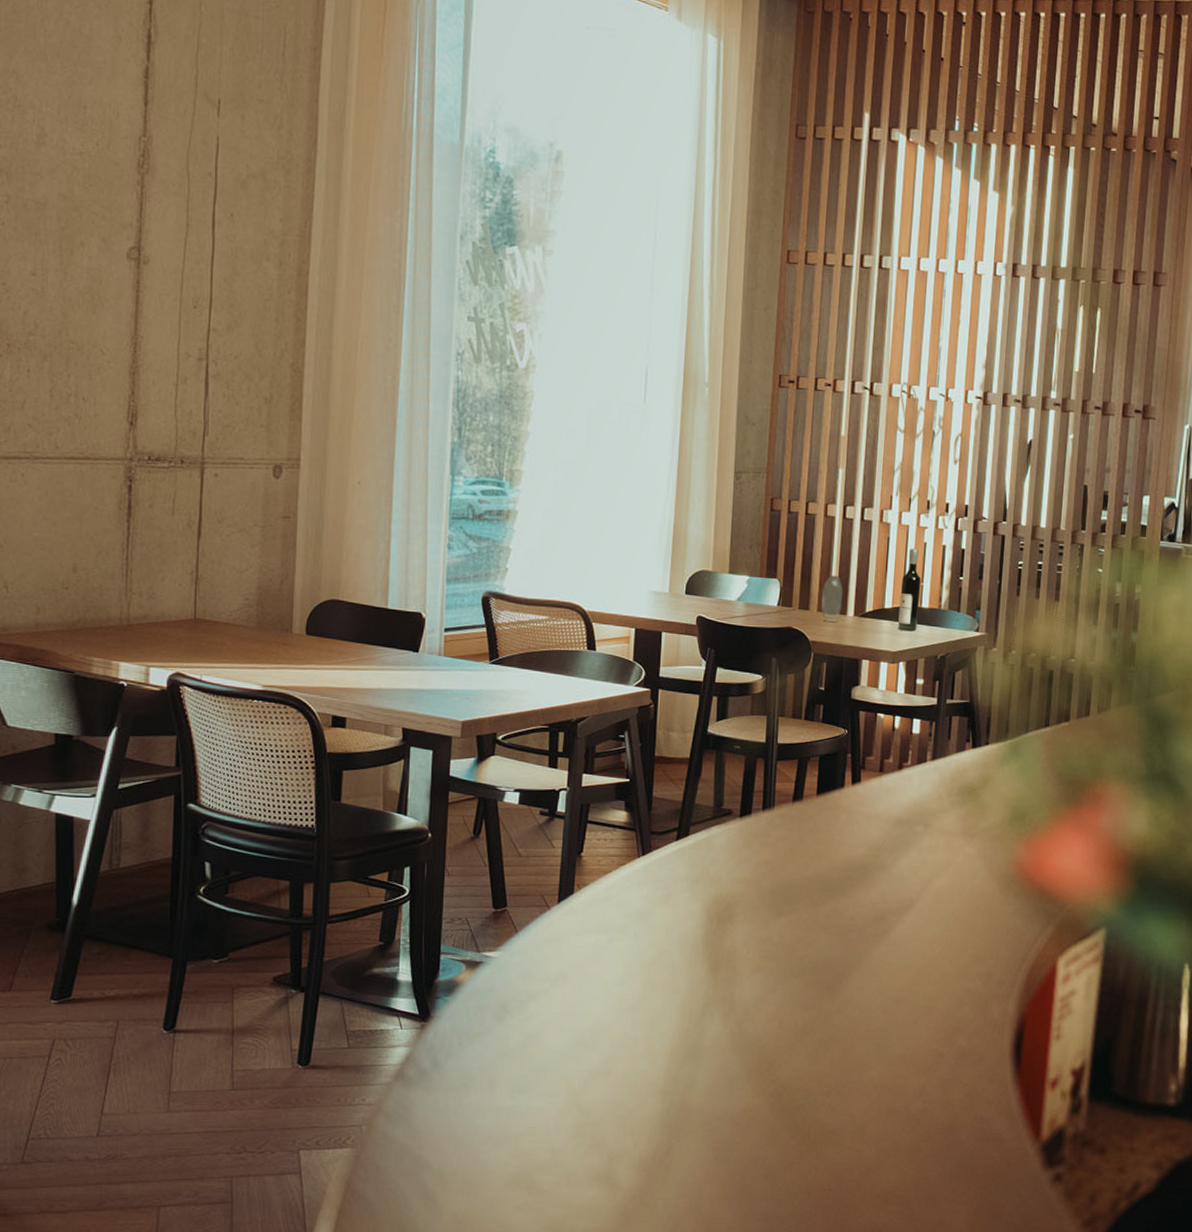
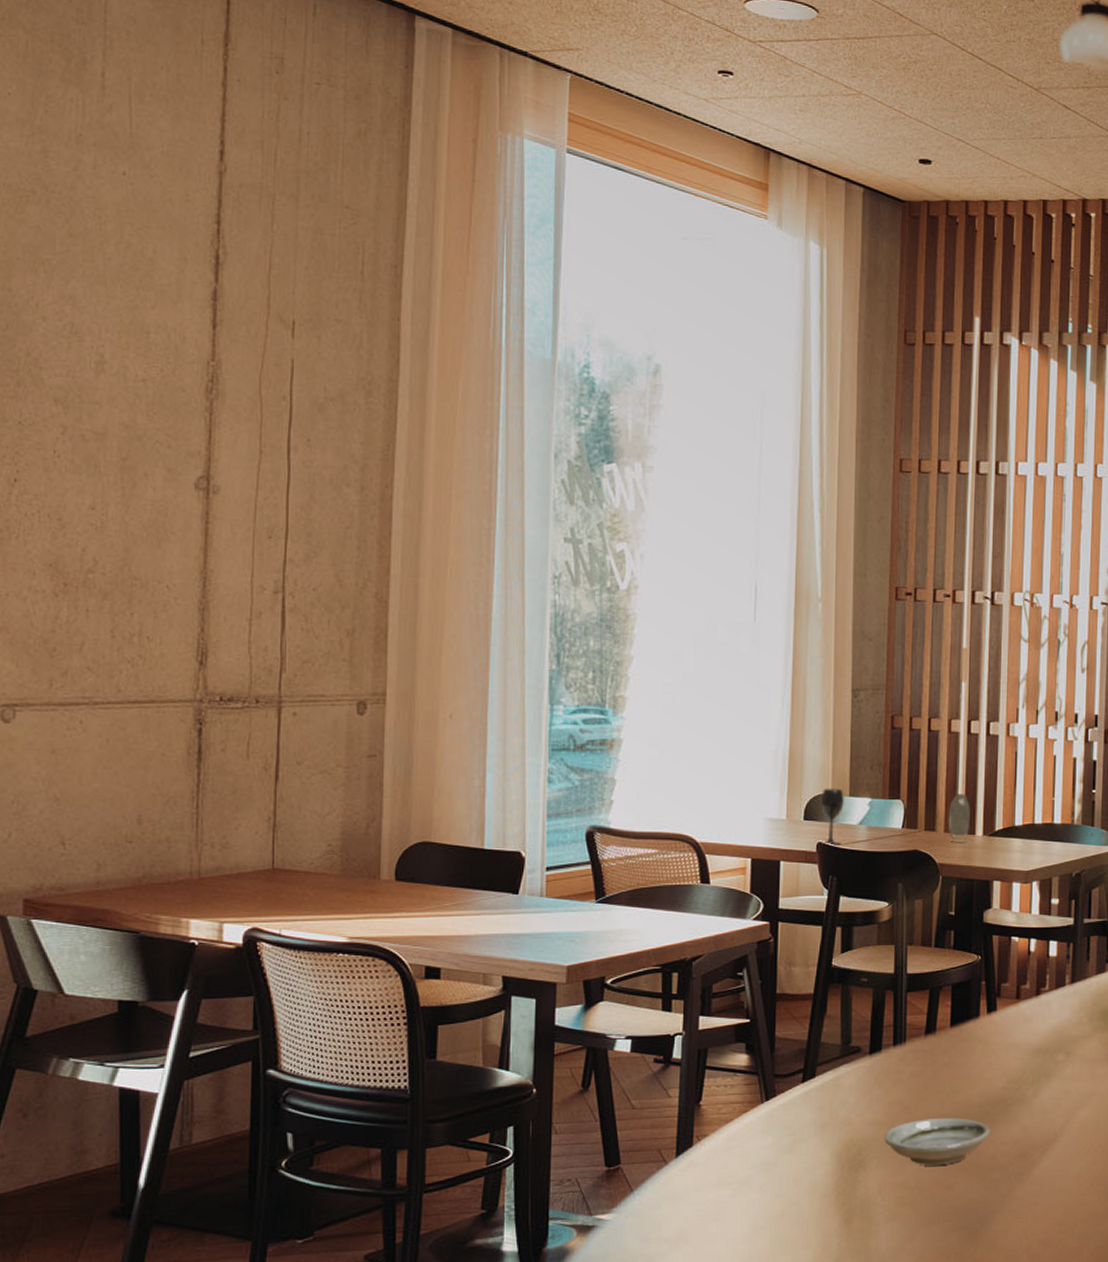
wine glass: none [701,565,724,619] -> present [820,788,844,844]
saucer: none [750,880,851,924] -> present [884,1118,990,1166]
bottle: present [898,548,921,632] -> none [1030,762,1052,849]

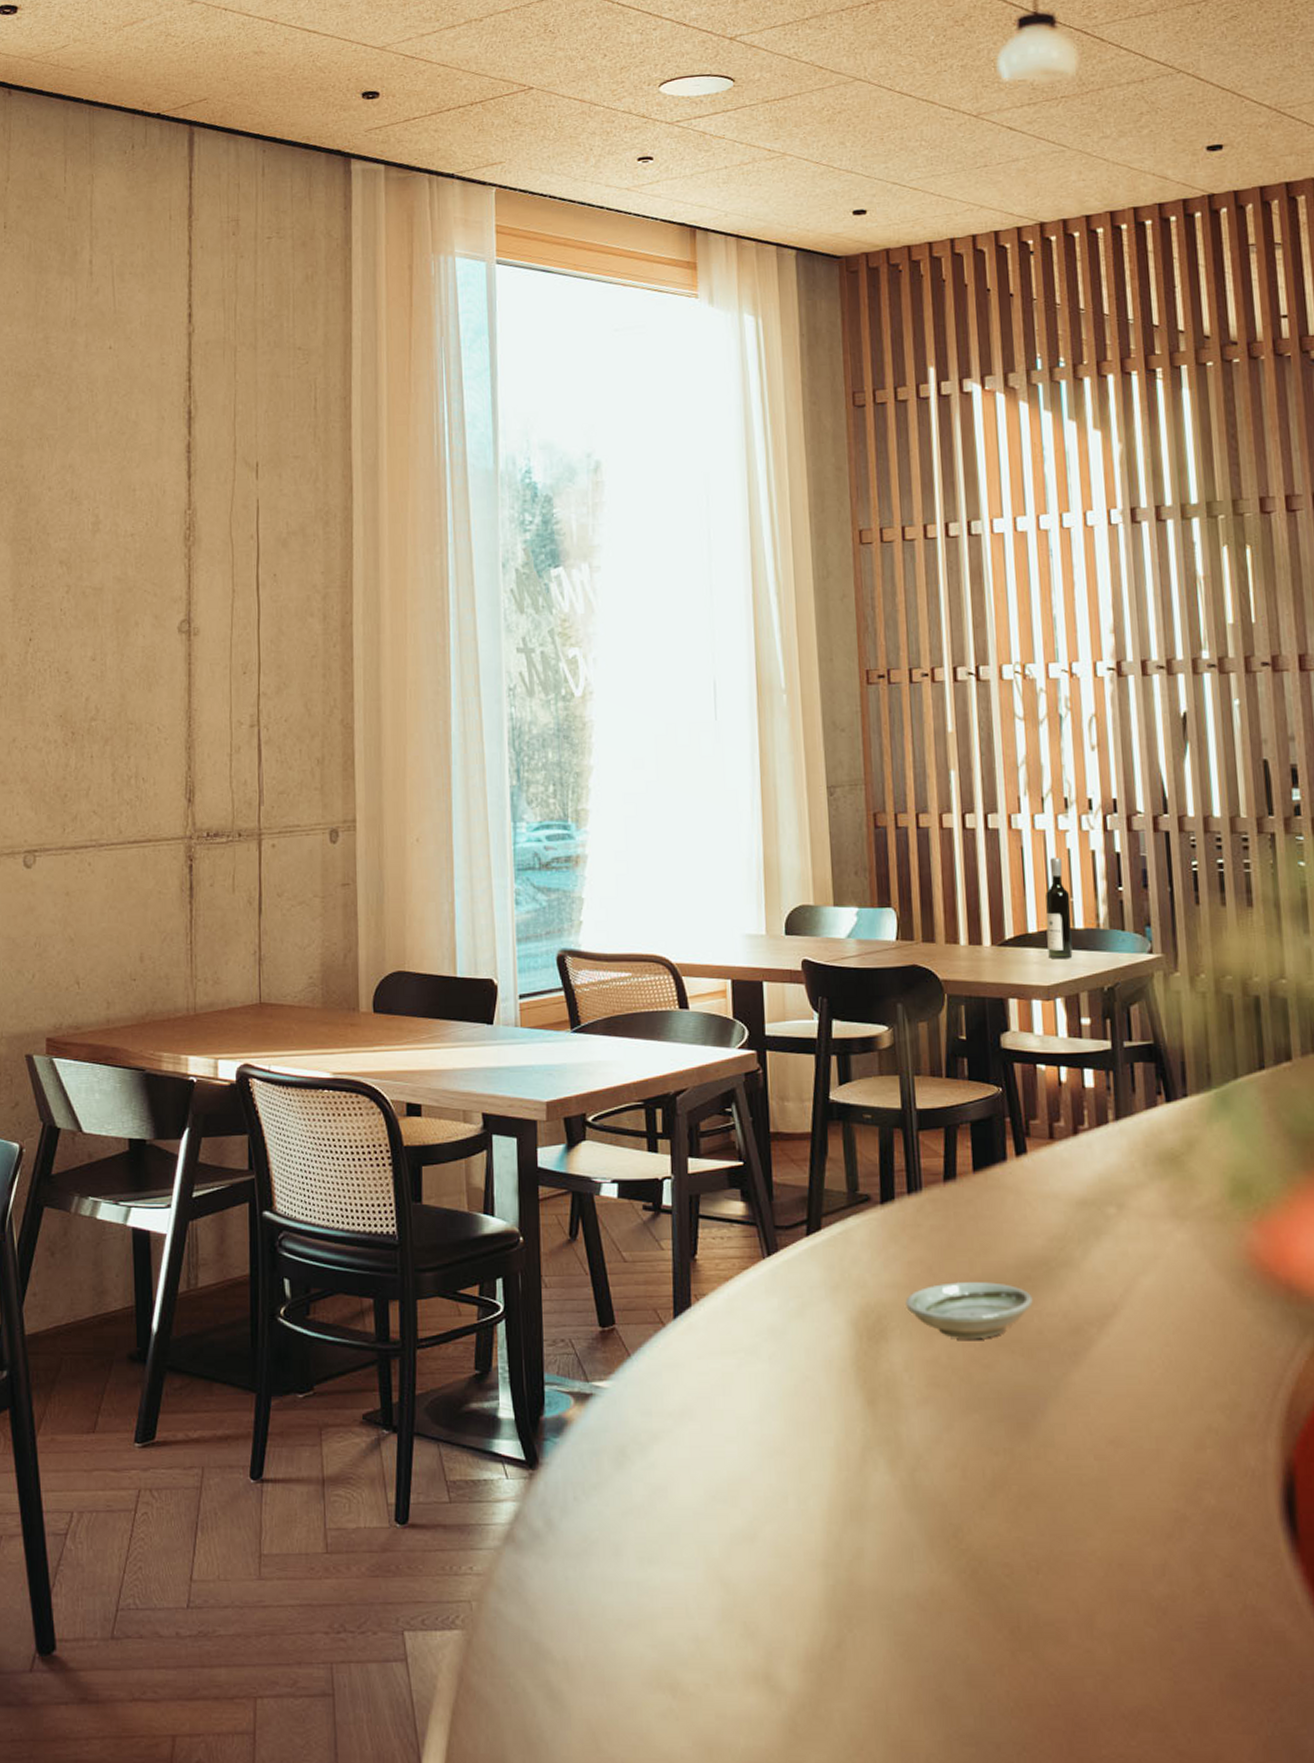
wine glass: present [820,788,844,844] -> none [801,898,829,962]
vase: present [948,794,971,842] -> none [948,898,975,955]
bottle: none [1030,762,1052,849] -> present [1045,857,1073,960]

